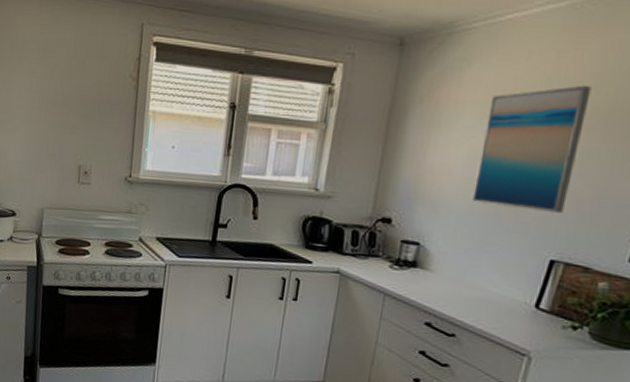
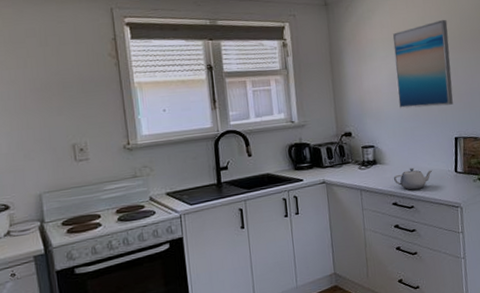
teapot: none [435,284,499,316] -> present [393,167,433,190]

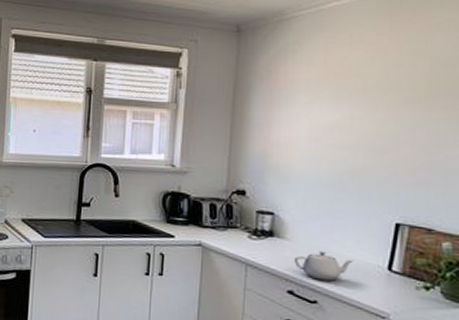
wall art: present [392,19,453,109] -> none [316,62,410,179]

